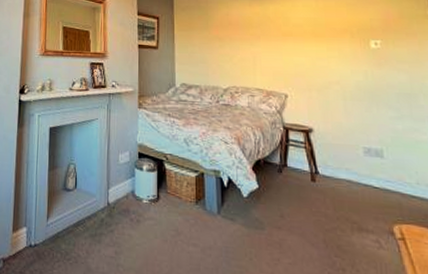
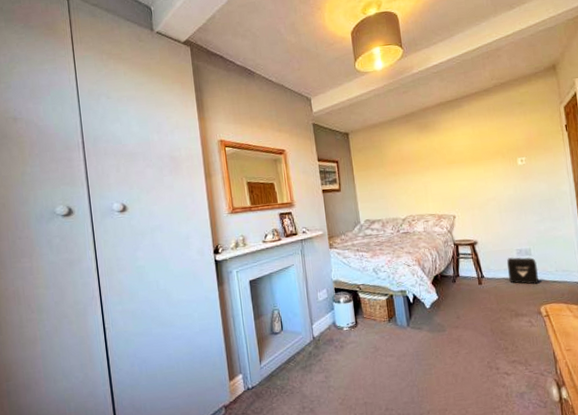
air purifier: none [349,156,392,195] -> present [506,257,539,285]

